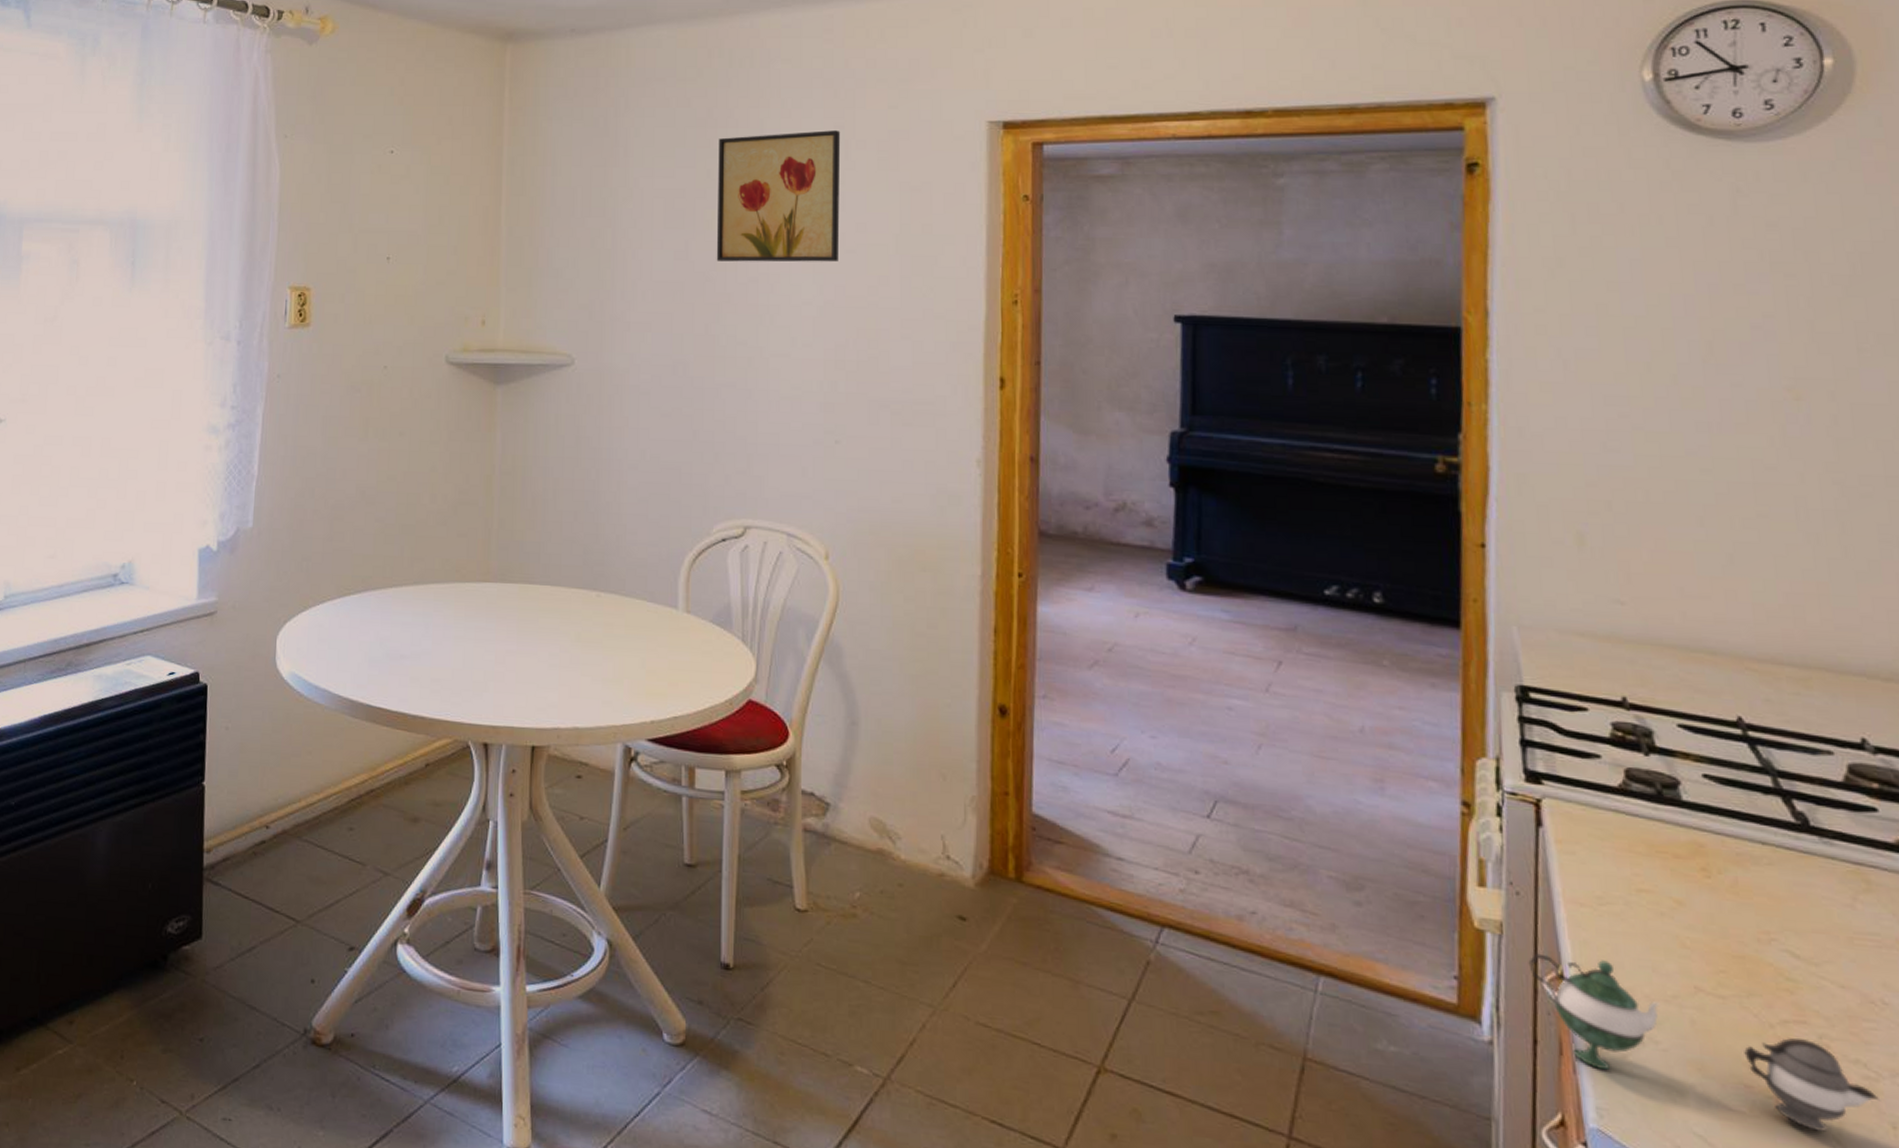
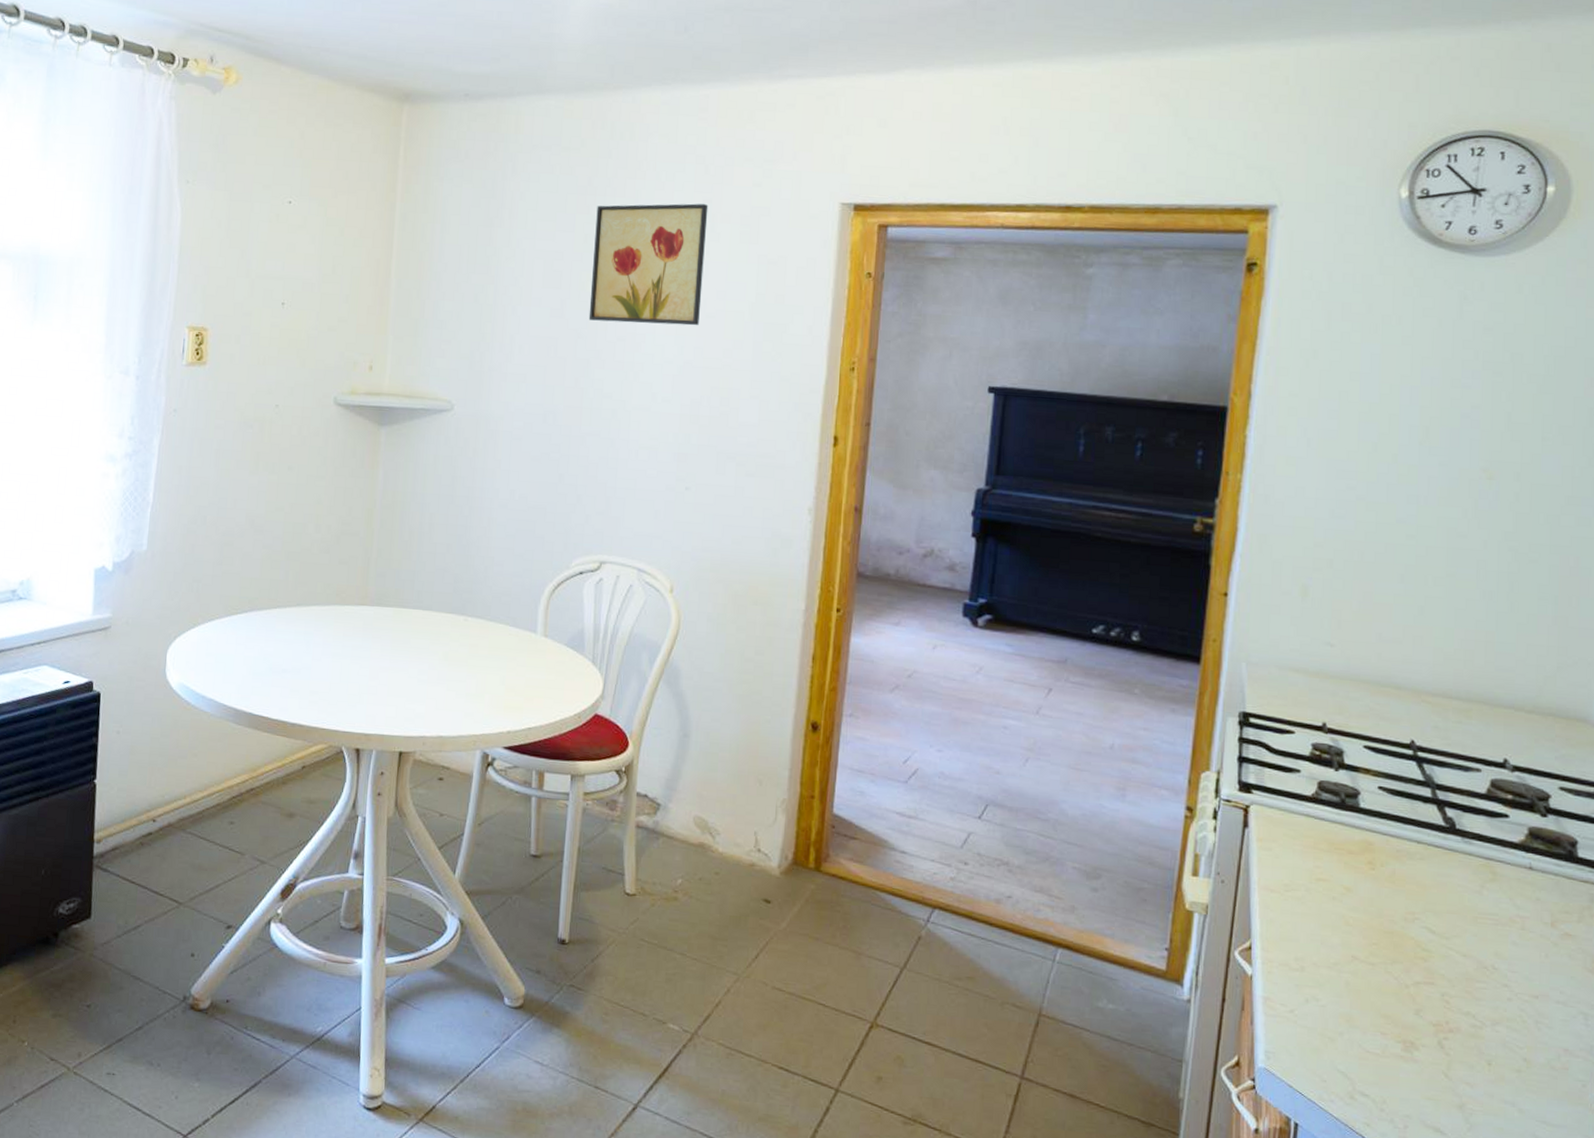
teapot: present [1528,953,1880,1132] -> none [1225,929,1481,1068]

